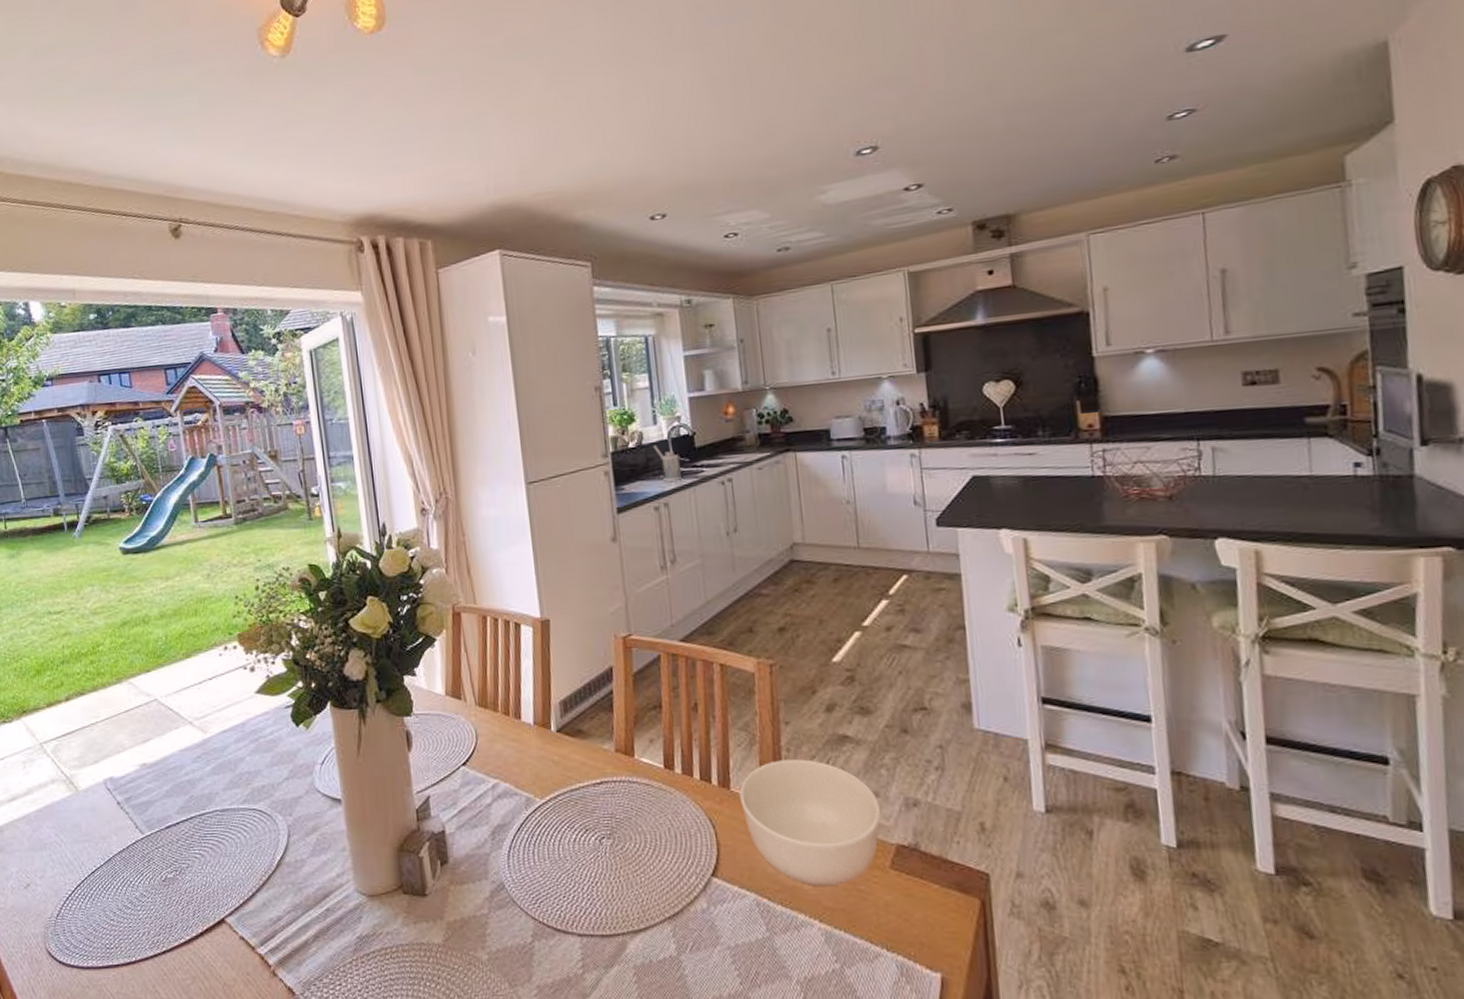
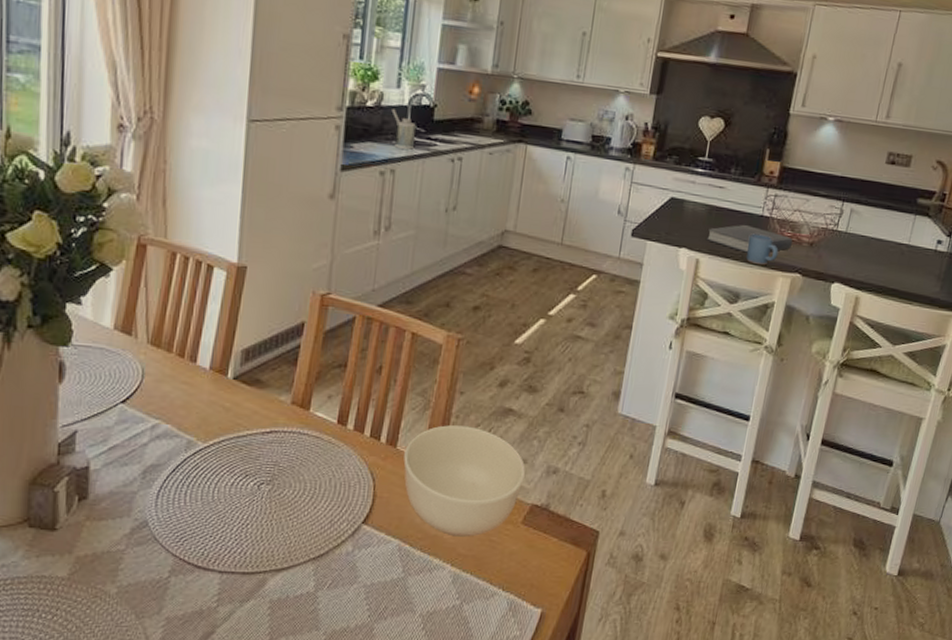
book: none [1029,489,1144,522] -> present [707,224,793,253]
mug: none [1082,497,1129,534] -> present [746,233,779,266]

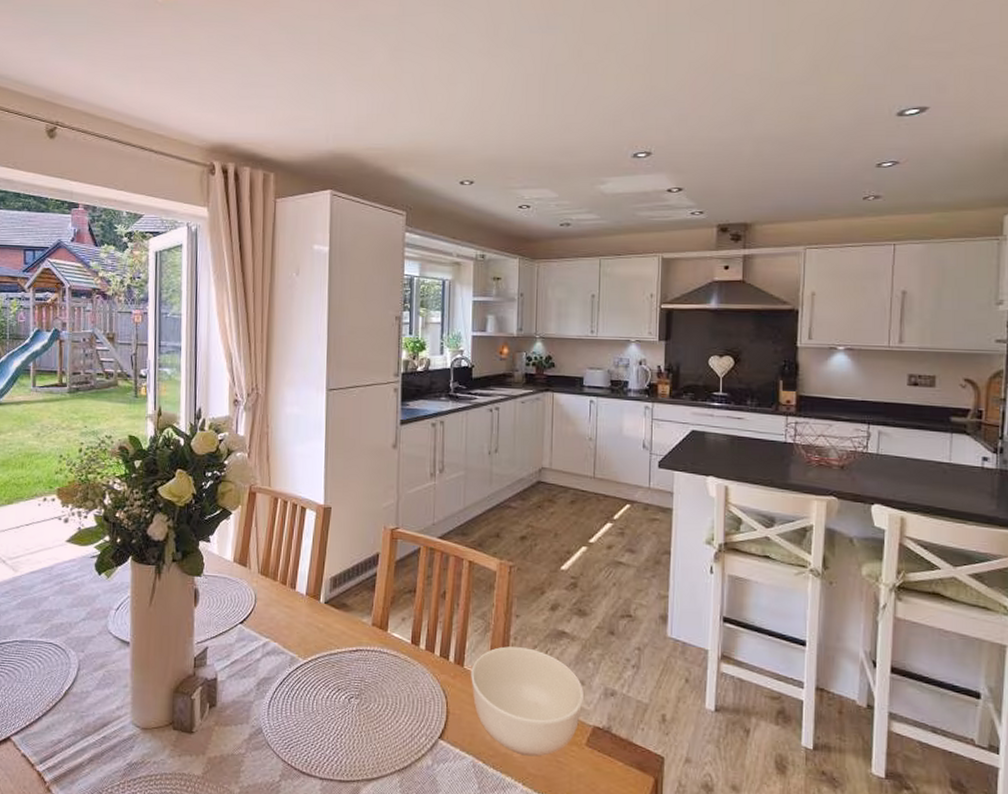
soap dispenser: present [391,109,416,151] -> none [437,372,458,405]
book: present [707,224,793,253] -> none [733,451,821,479]
mug: present [746,233,779,266] -> none [775,460,808,490]

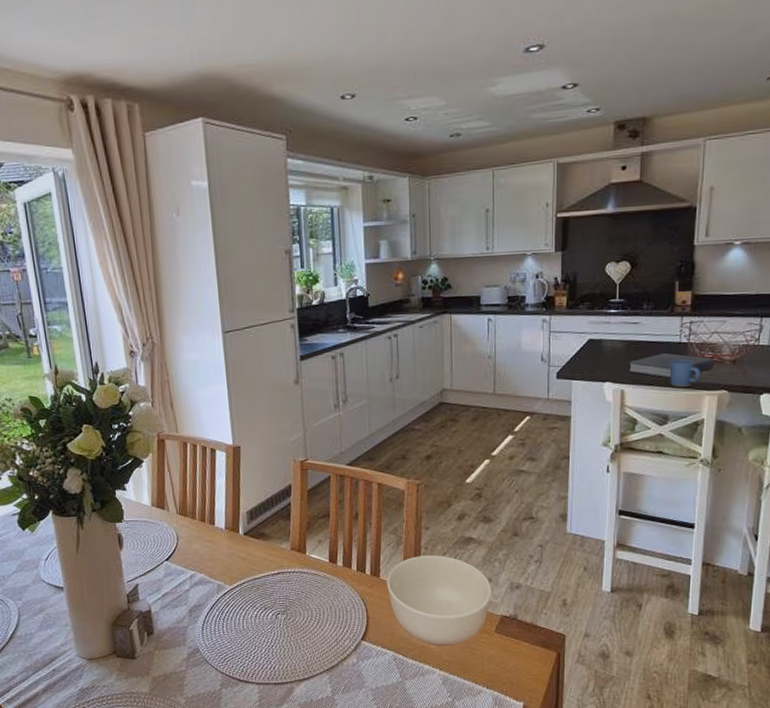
book: none [733,451,821,479] -> present [629,352,714,378]
mug: none [775,460,808,490] -> present [669,359,701,388]

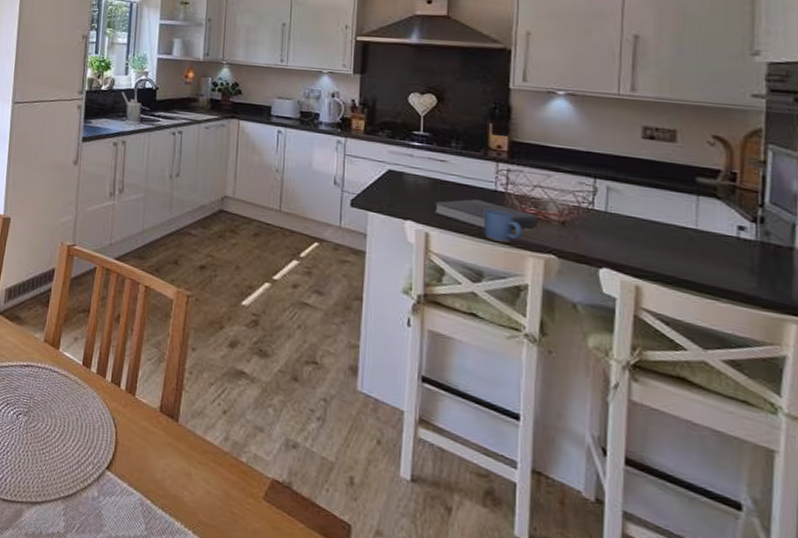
soap dispenser: none [333,304,356,336] -> present [121,92,141,125]
bowl: present [387,555,492,646] -> none [142,380,264,504]

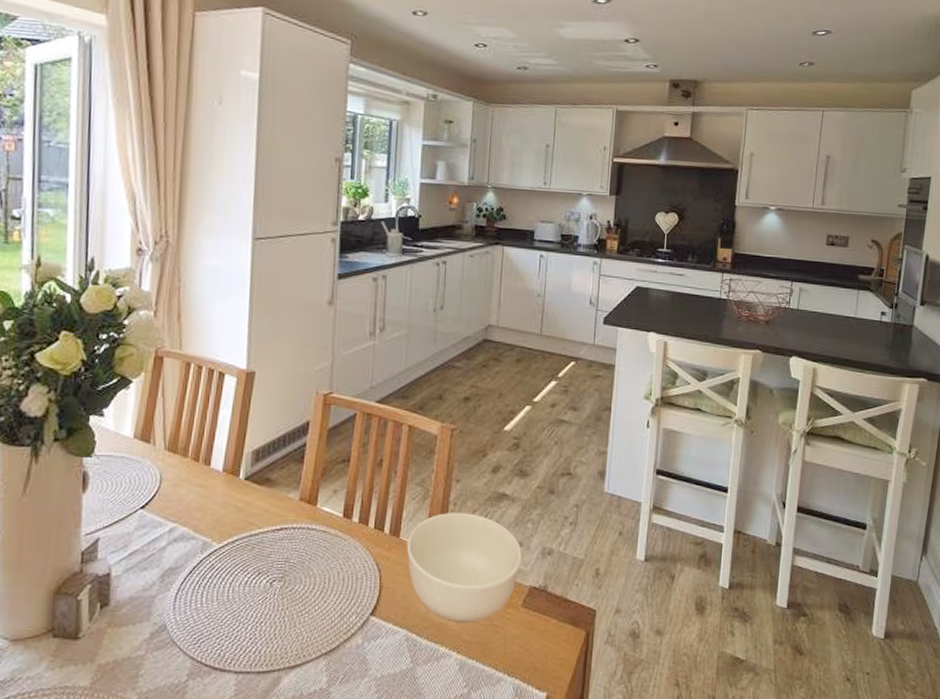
bowl: none [142,380,264,504] -> present [407,513,523,623]
book: present [435,198,538,230] -> none [672,307,750,334]
mug: present [483,208,523,244] -> none [709,315,738,345]

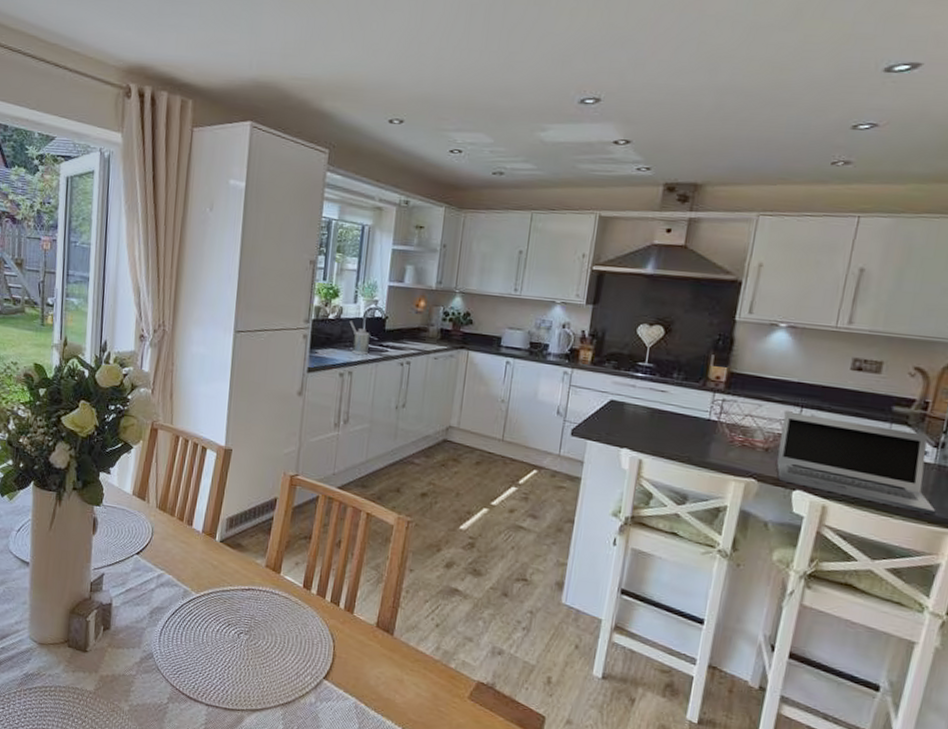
bowl: present [407,513,523,623] -> none [359,598,472,705]
laptop: none [776,285,895,367] -> present [776,411,936,516]

